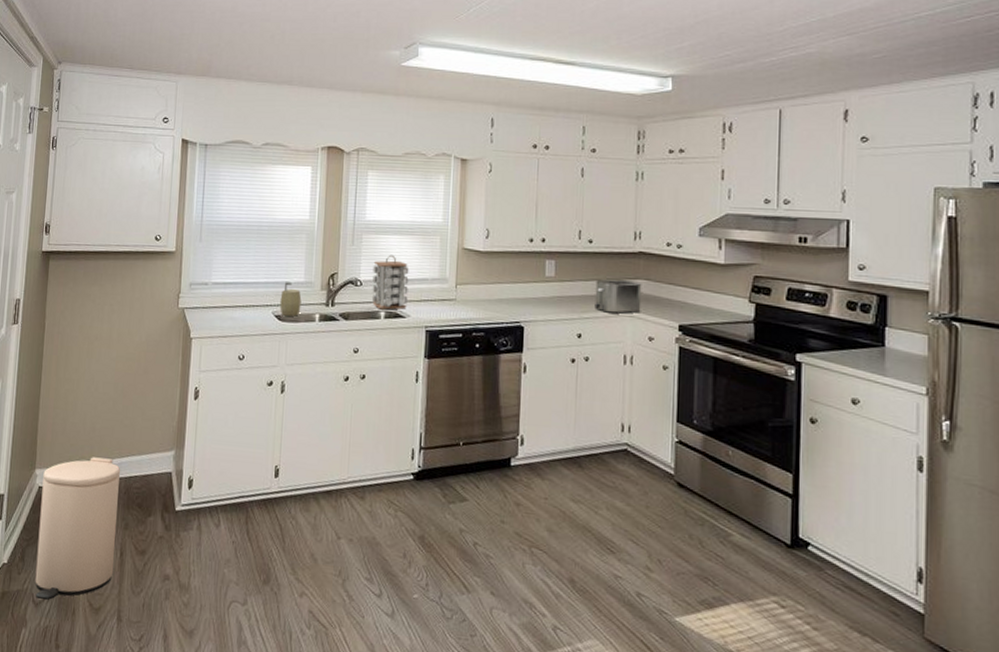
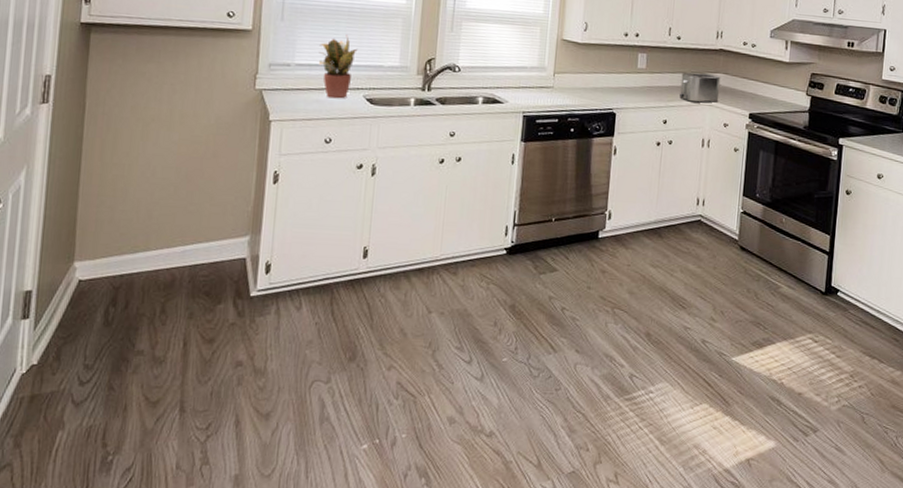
pedal bin: present [35,457,121,600] -> none [74,246,184,399]
potted plant: none [231,252,266,316] -> present [318,35,358,99]
soap dispenser: present [280,282,302,317] -> none [372,66,396,100]
spice rack: present [371,254,409,310] -> none [469,42,509,96]

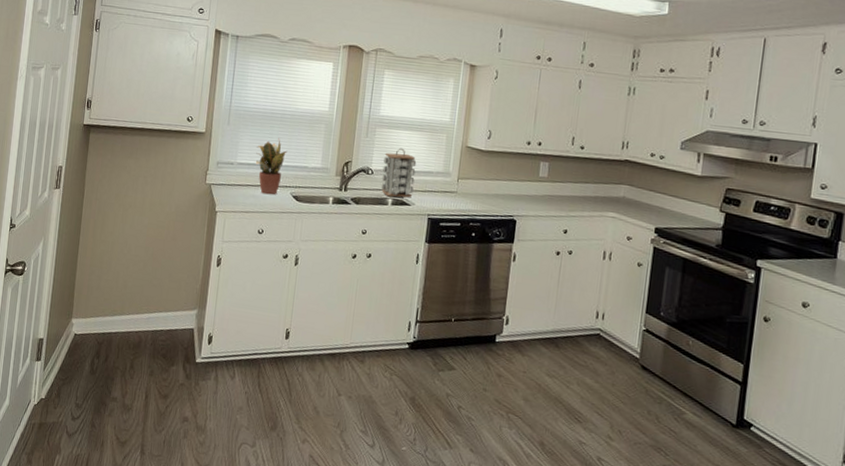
spice rack: none [469,42,509,96] -> present [381,147,417,198]
toaster: present [679,72,721,104] -> none [581,182,626,215]

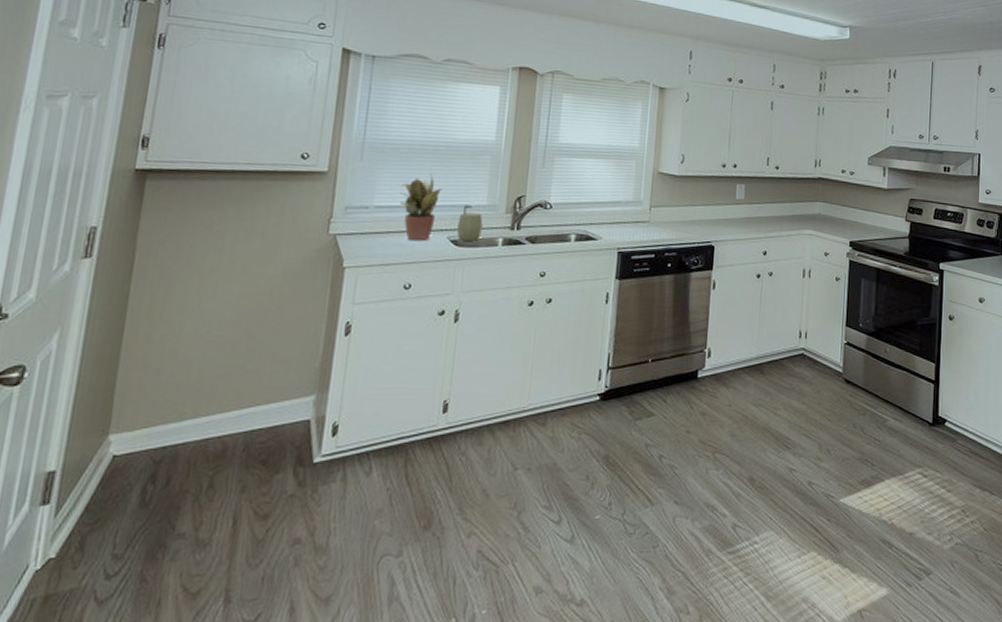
soap dispenser: none [297,166,318,198] -> present [457,205,483,241]
spice rack: present [381,147,417,198] -> none [561,177,603,233]

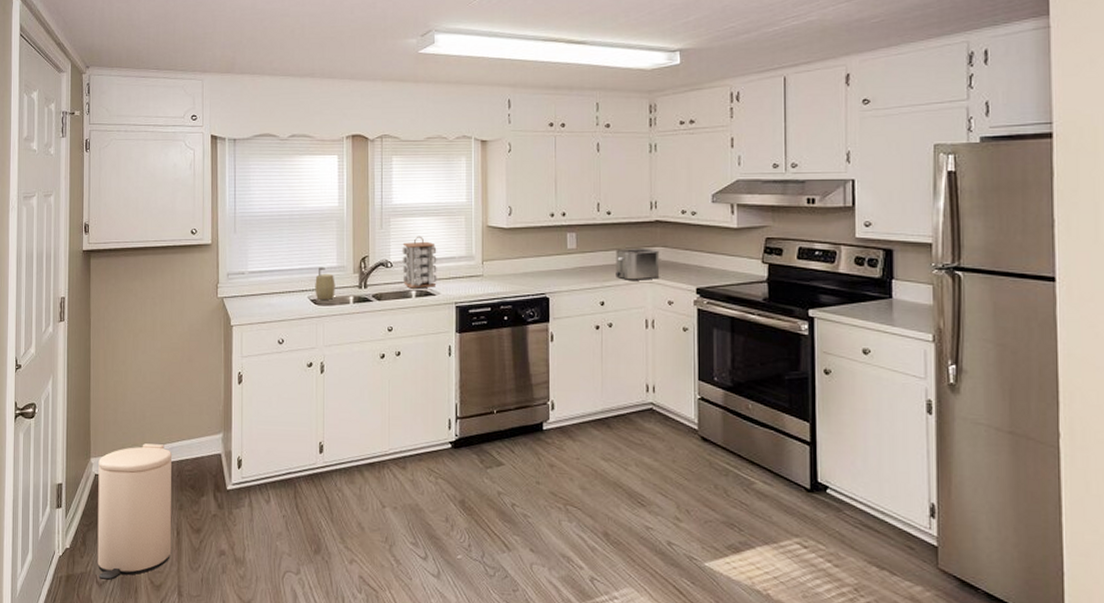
pedal bin: none [99,412,239,596] -> present [97,443,173,581]
potted plant: present [399,174,443,242] -> none [267,241,300,302]
spice rack: none [561,177,603,233] -> present [402,235,437,289]
toaster: none [779,201,820,233] -> present [615,247,660,282]

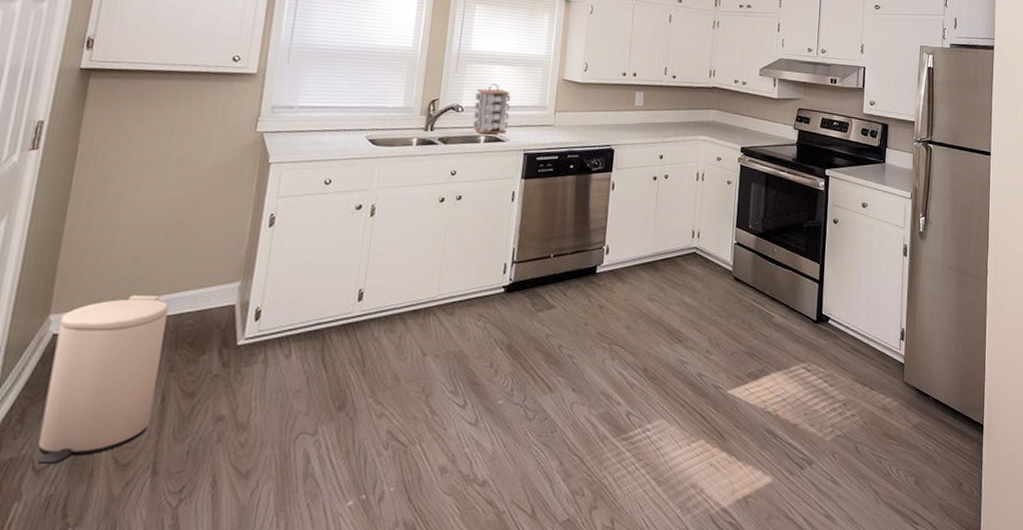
soap dispenser: present [315,267,335,300] -> none [374,107,399,141]
toaster: present [615,247,660,282] -> none [675,109,714,139]

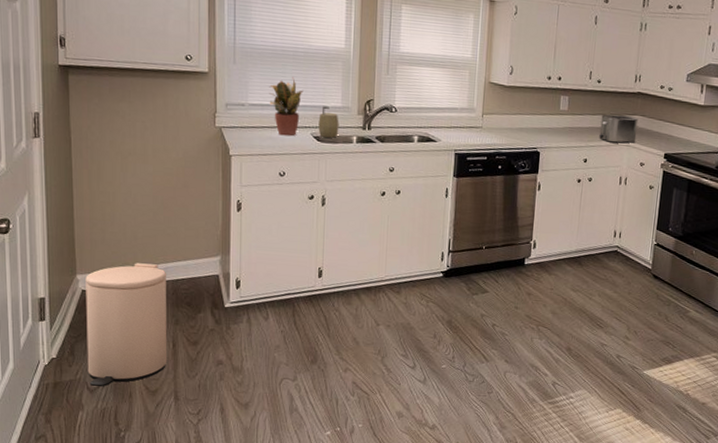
potted plant: none [322,77,363,140] -> present [269,77,304,136]
soap dispenser: none [374,107,399,141] -> present [318,106,339,138]
spice rack: present [472,83,511,135] -> none [405,84,441,135]
toaster: none [675,109,714,139] -> present [599,114,639,144]

